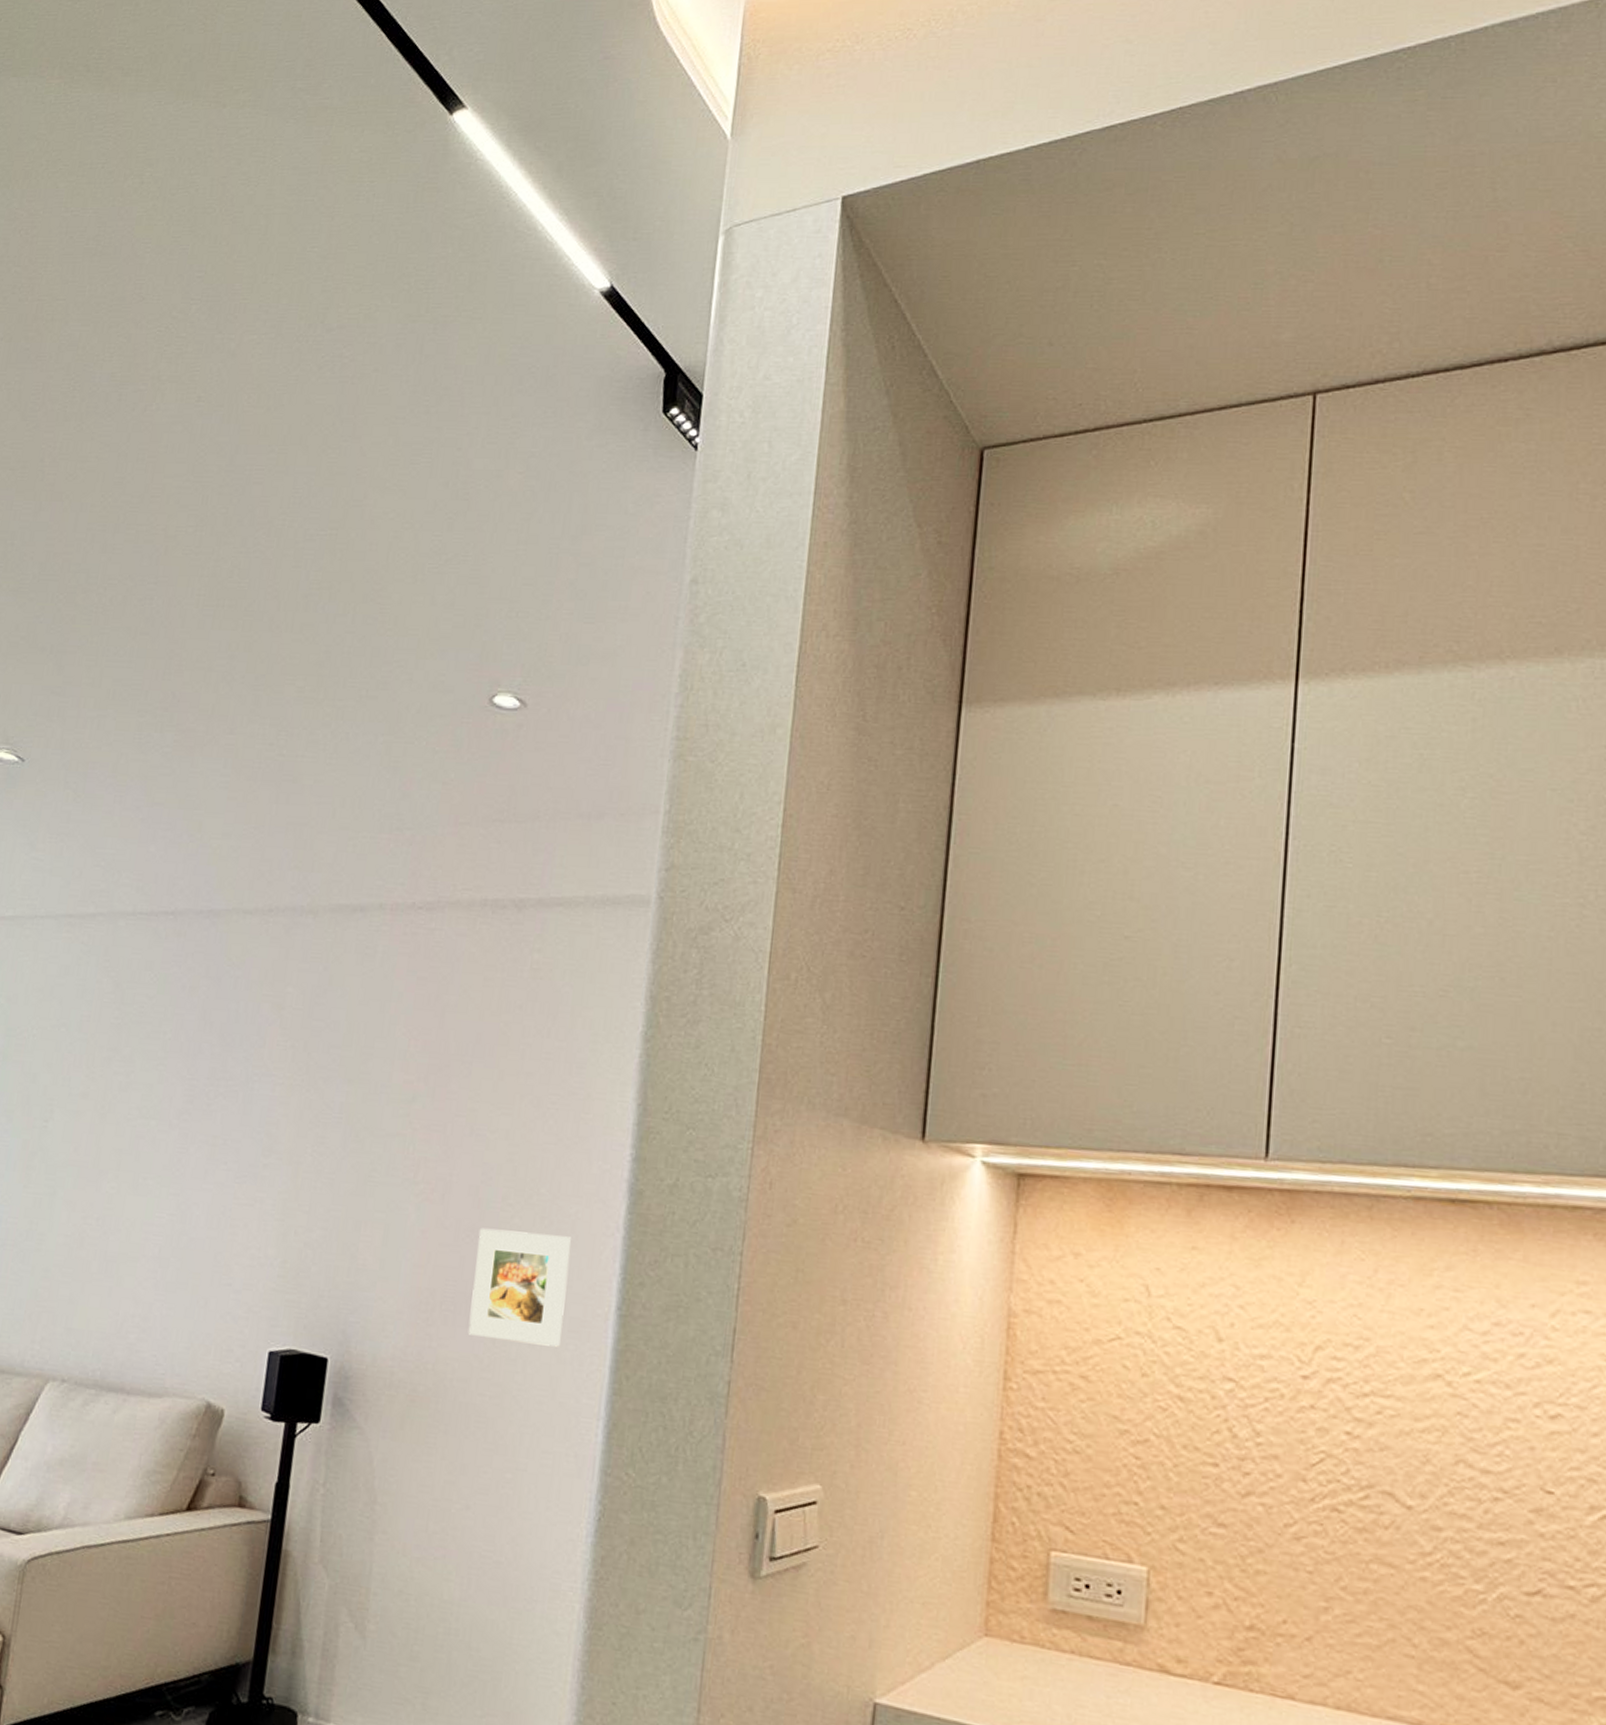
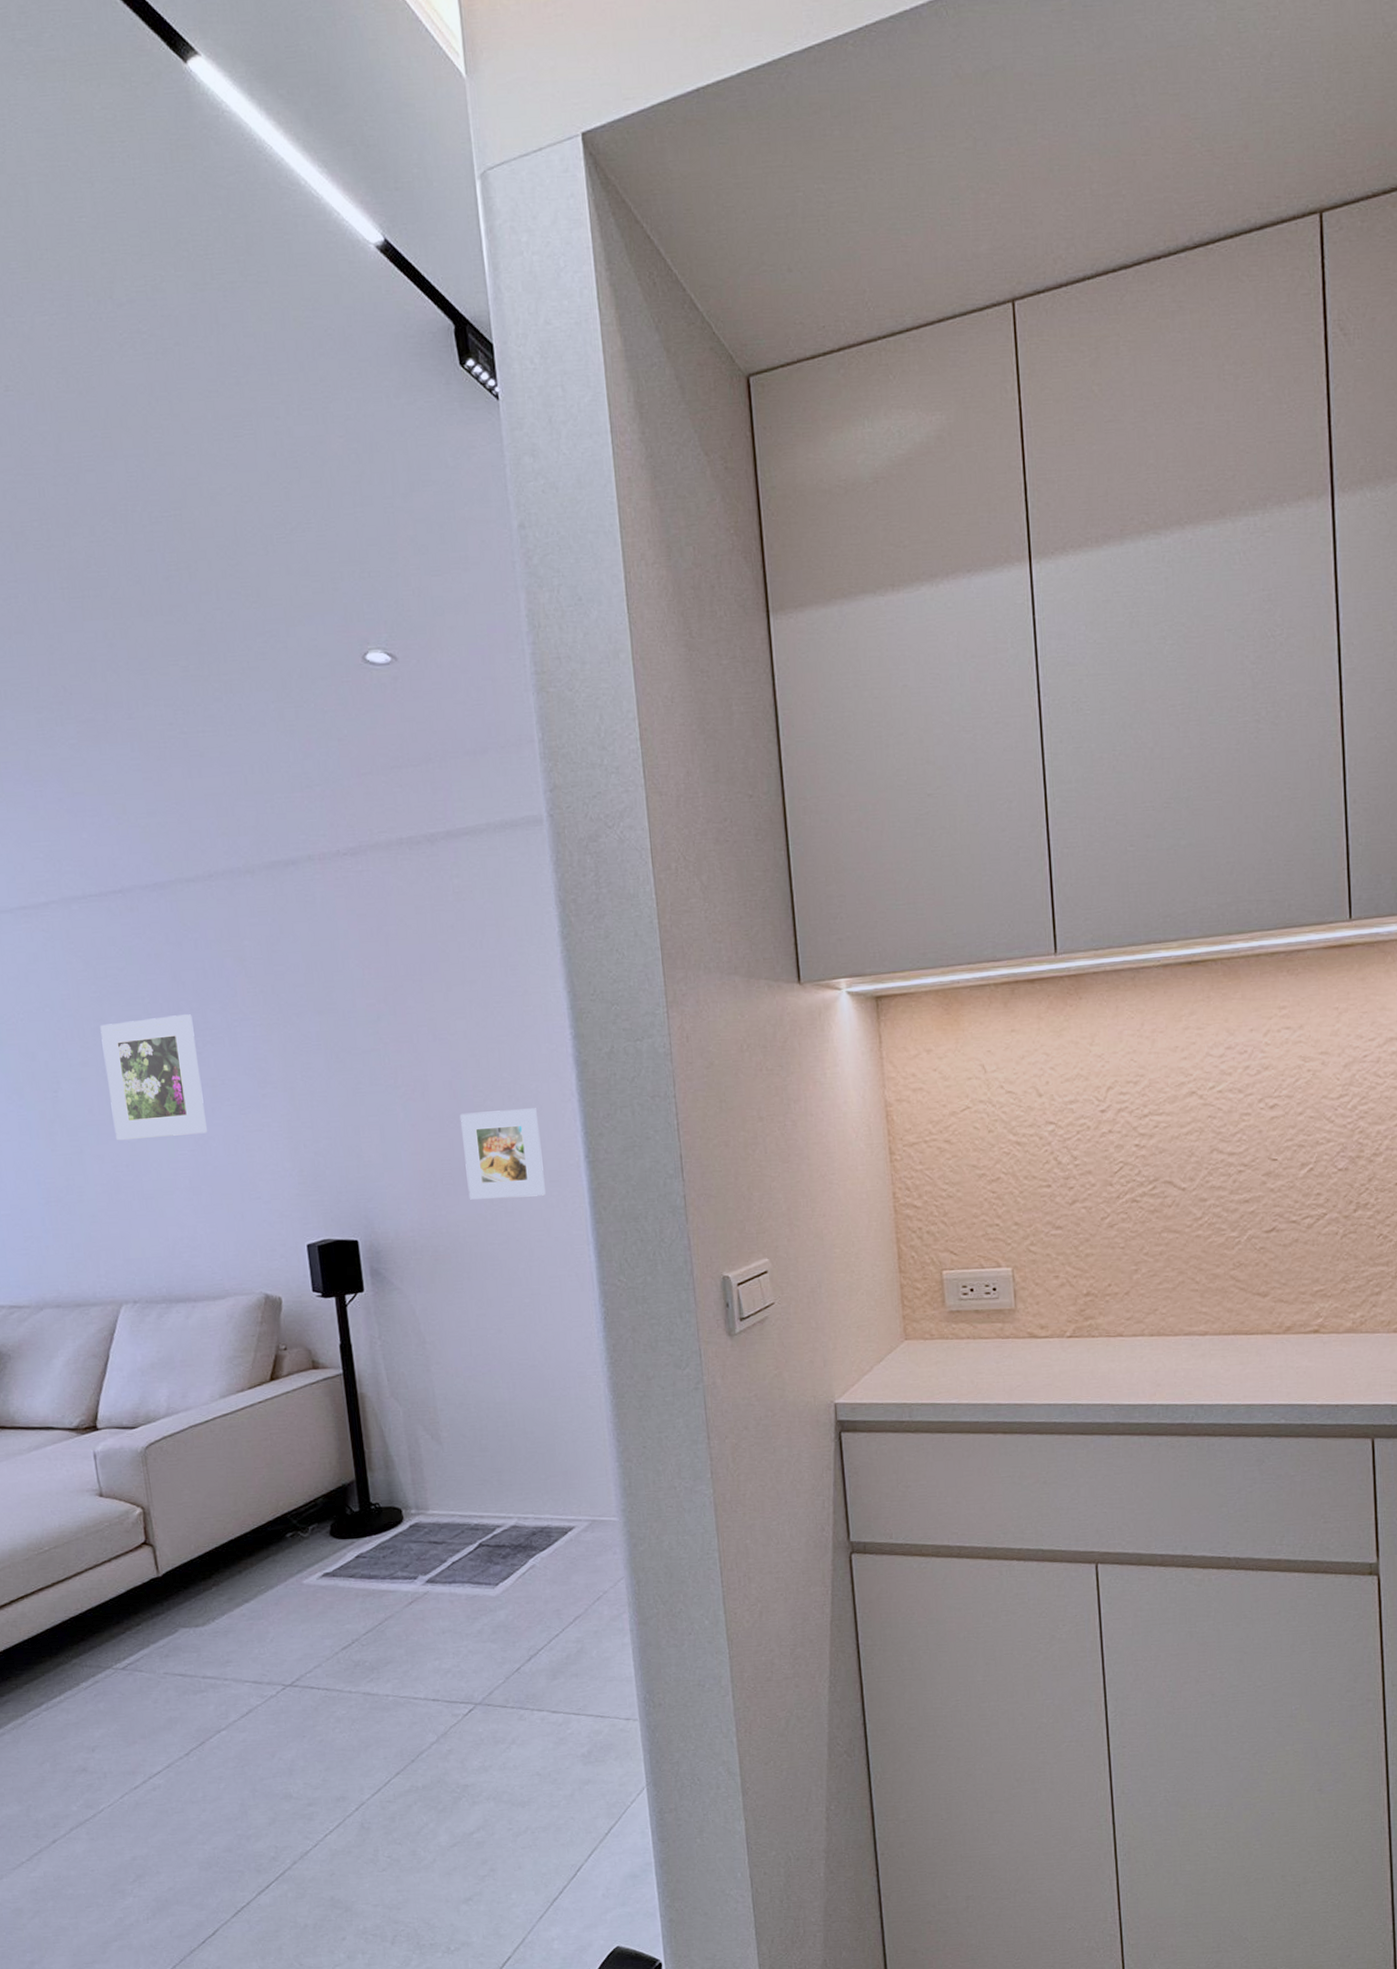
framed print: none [95,1055,211,1198] -> present [100,1014,207,1141]

